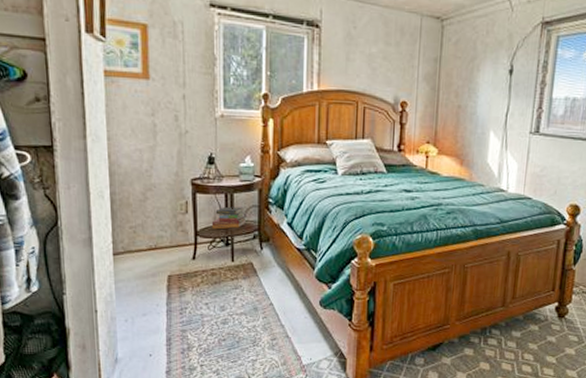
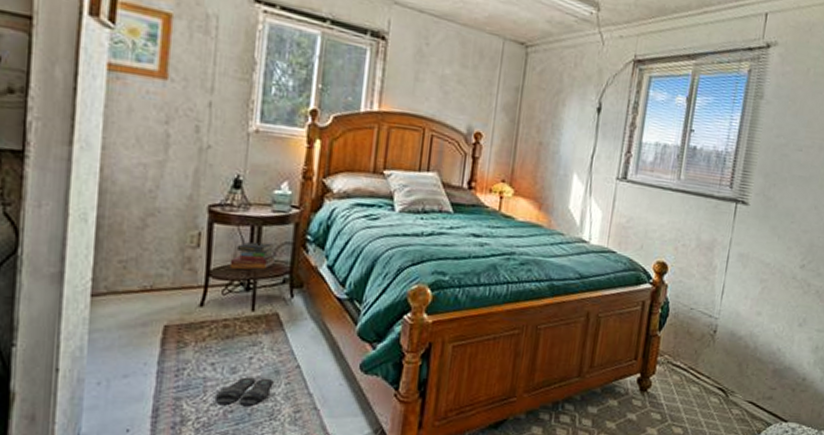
slippers: none [212,313,254,336] -> present [216,377,274,407]

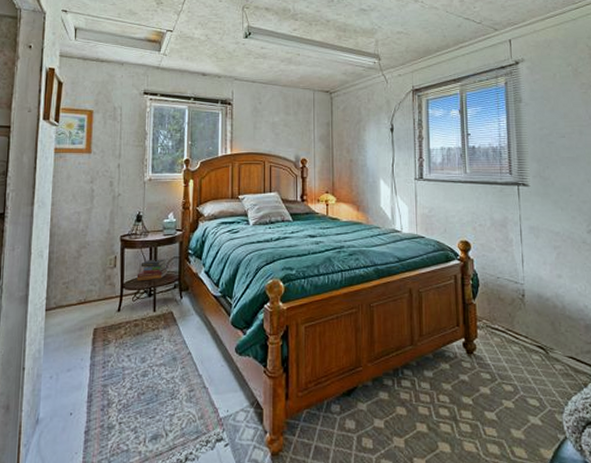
slippers: present [216,377,274,407] -> none [132,364,172,389]

